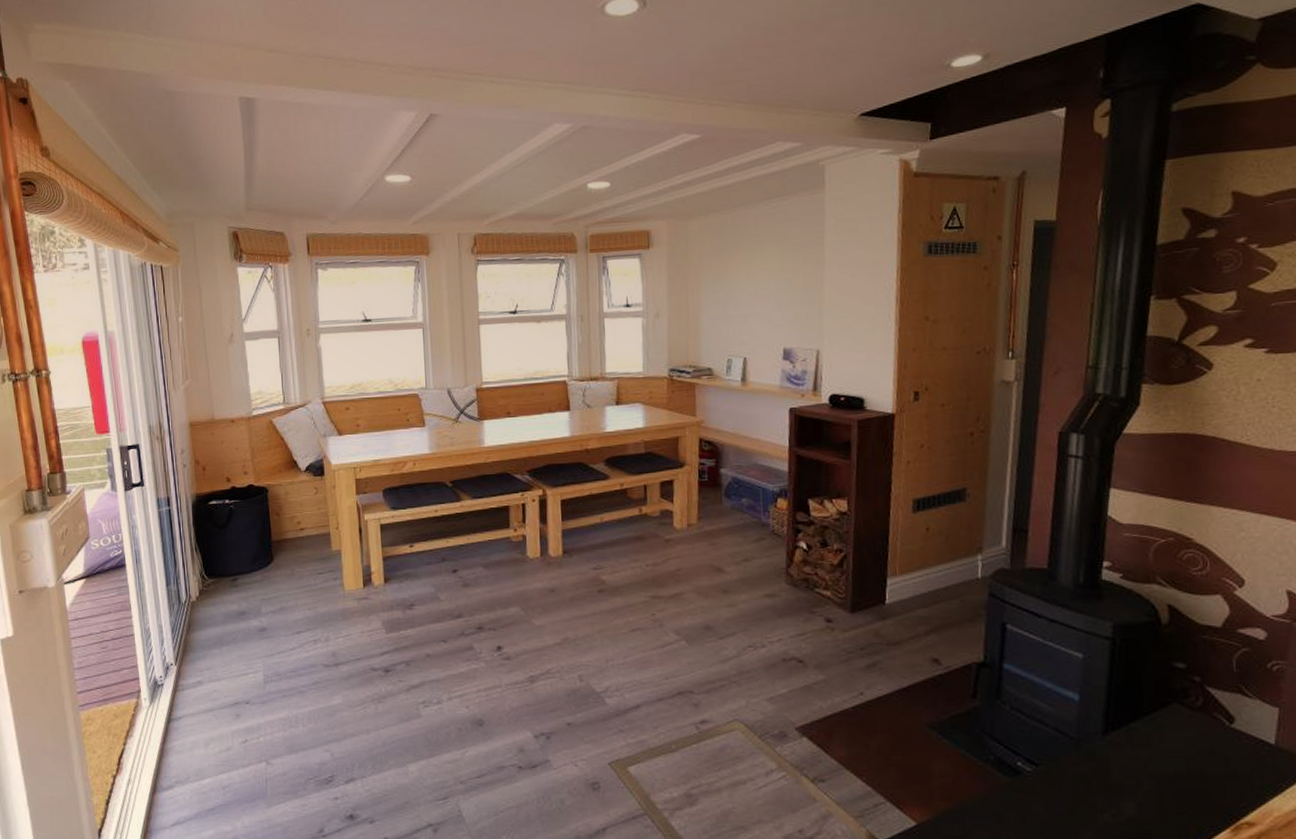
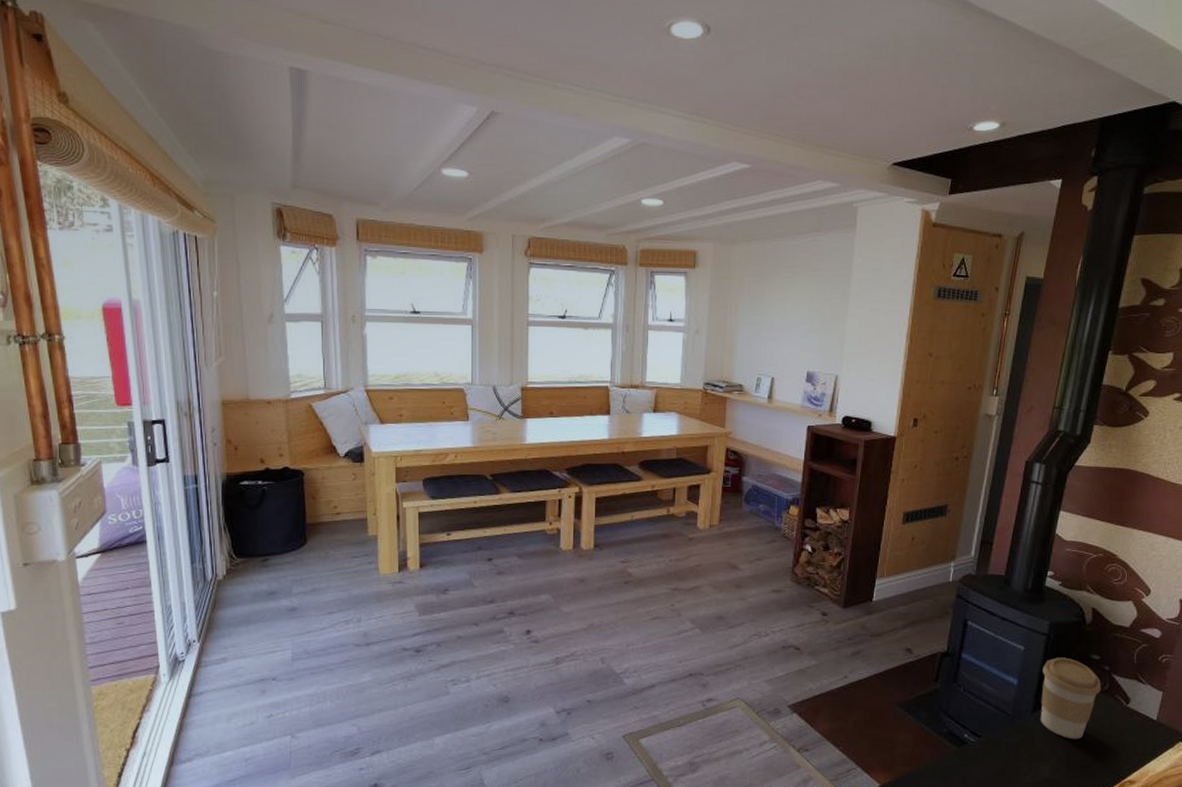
coffee cup: none [1110,666,1193,769] -> present [1040,657,1102,739]

